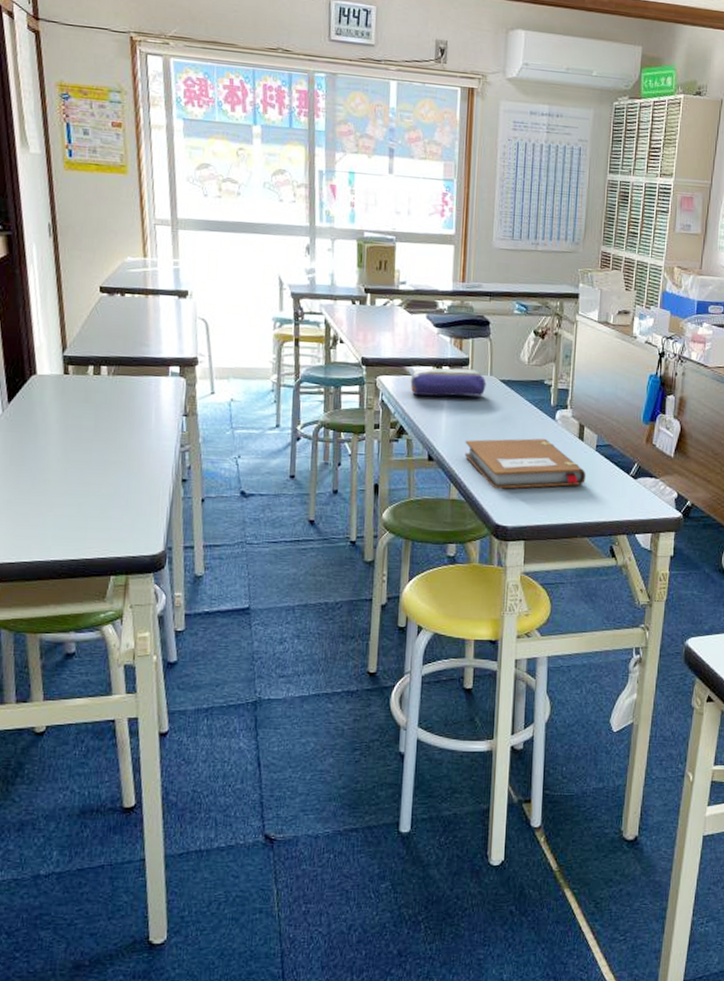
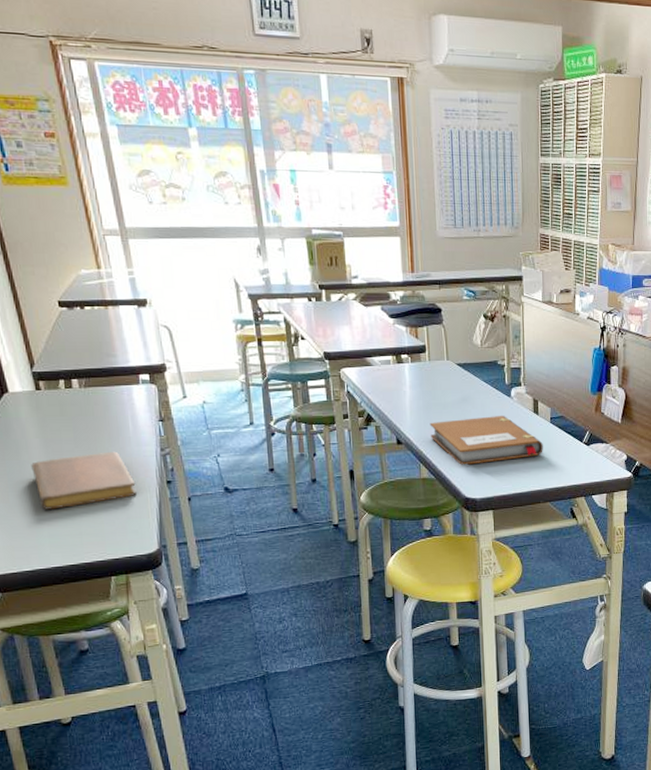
notebook: none [47,443,150,499] -> present [31,451,137,510]
pencil case: present [410,368,486,397] -> none [372,356,444,385]

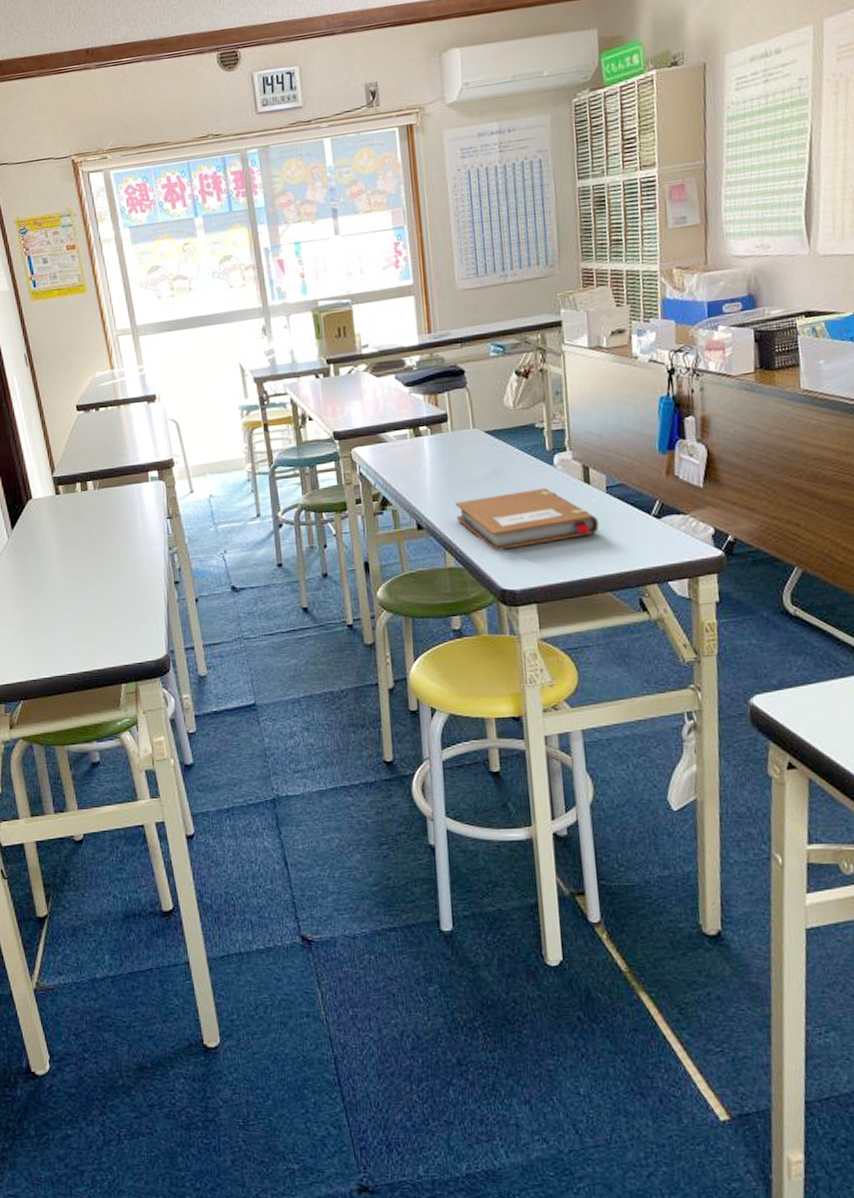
notebook: present [31,451,137,510] -> none [50,552,146,615]

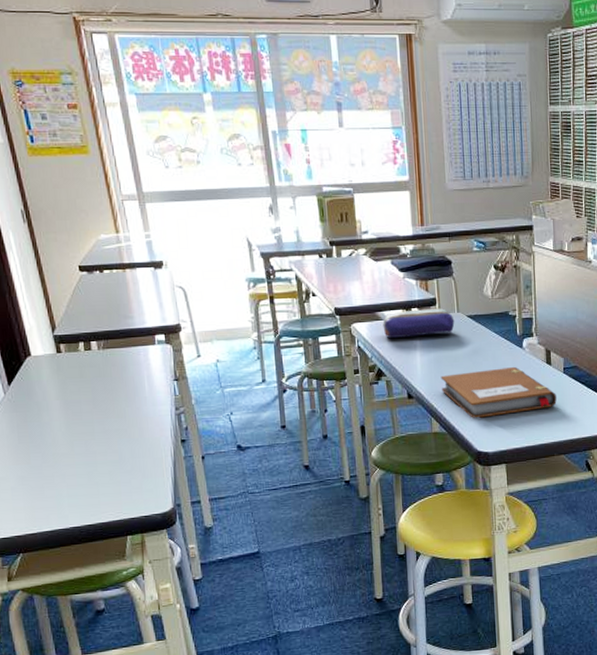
pencil case: none [386,425,470,463] -> present [382,308,455,339]

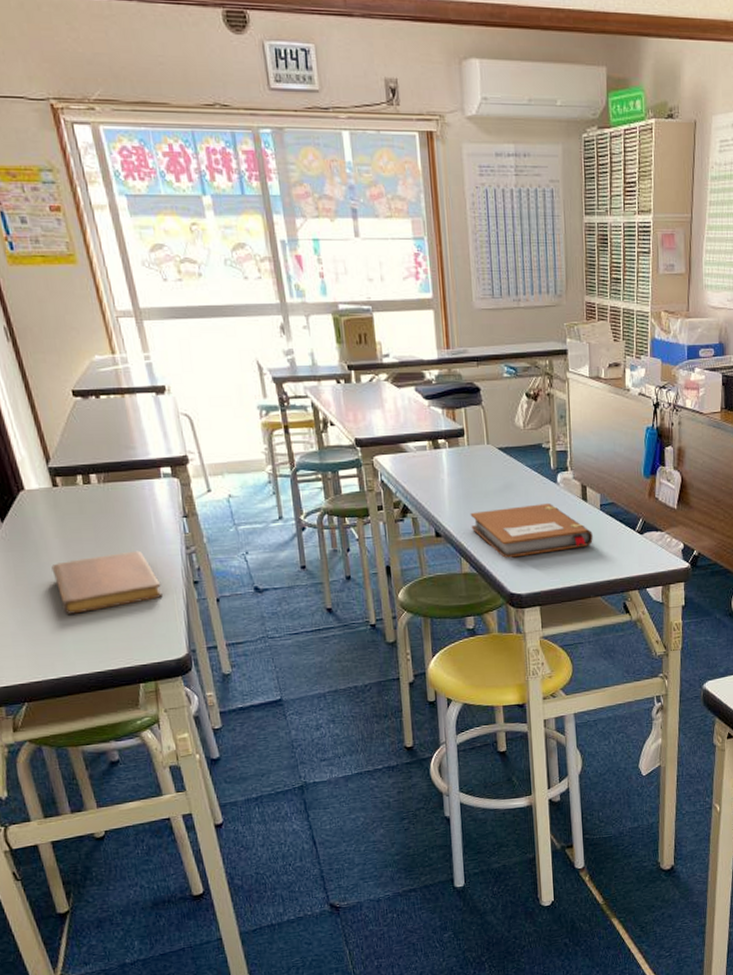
notebook: none [51,411,152,470] -> present [51,550,163,614]
pencil case: present [382,308,455,339] -> none [407,440,485,473]

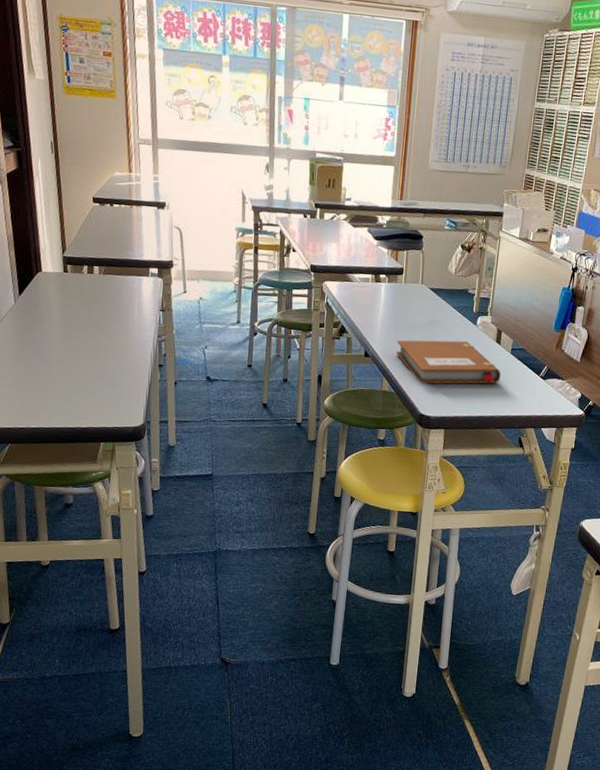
notebook: present [51,550,163,614] -> none [50,332,133,378]

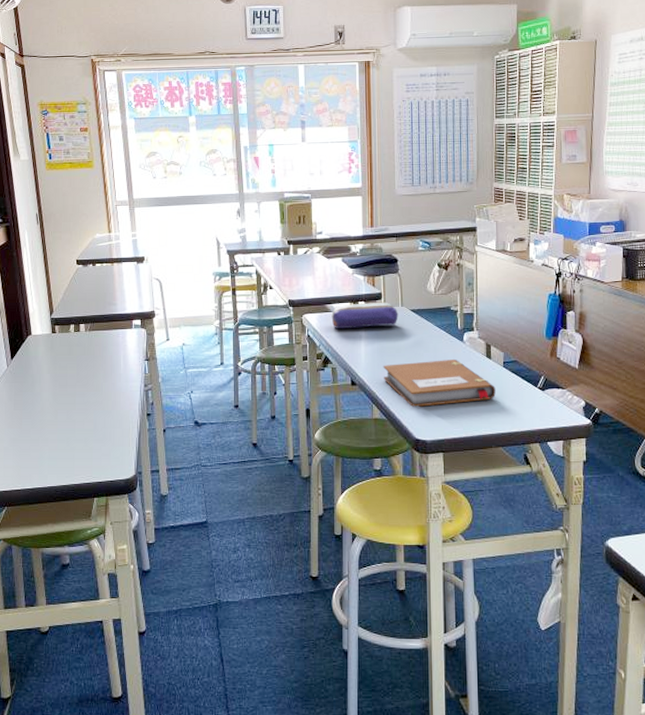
pencil case: none [351,276,418,302] -> present [331,302,399,329]

